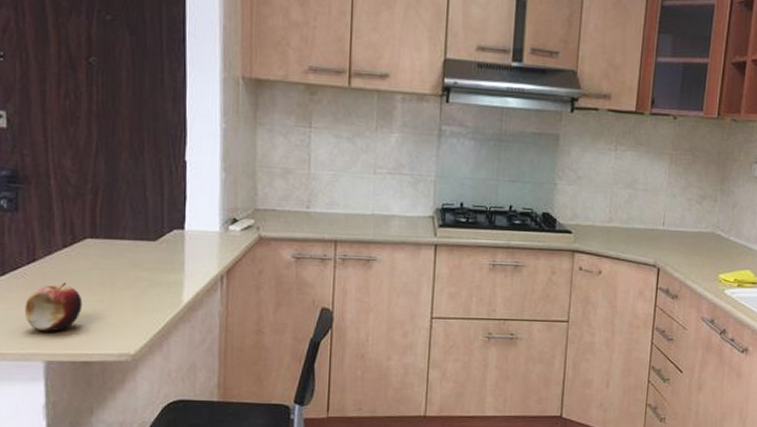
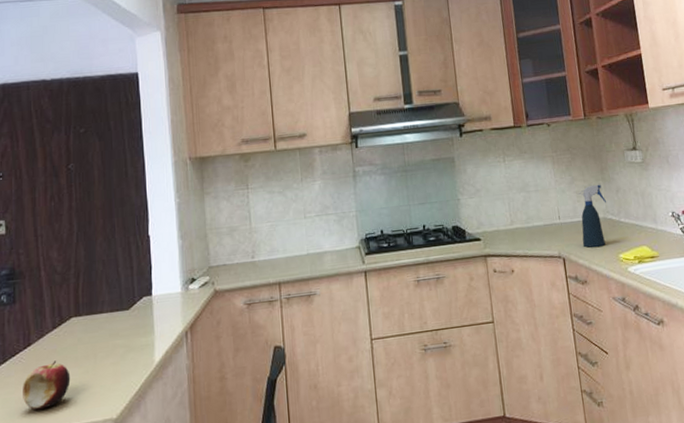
spray bottle: none [682,194,720,262] -> present [577,184,607,248]

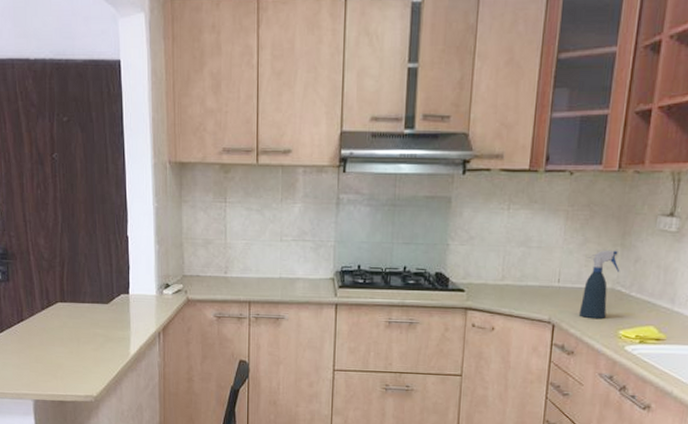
apple: present [23,360,71,411] -> none [18,338,58,377]

